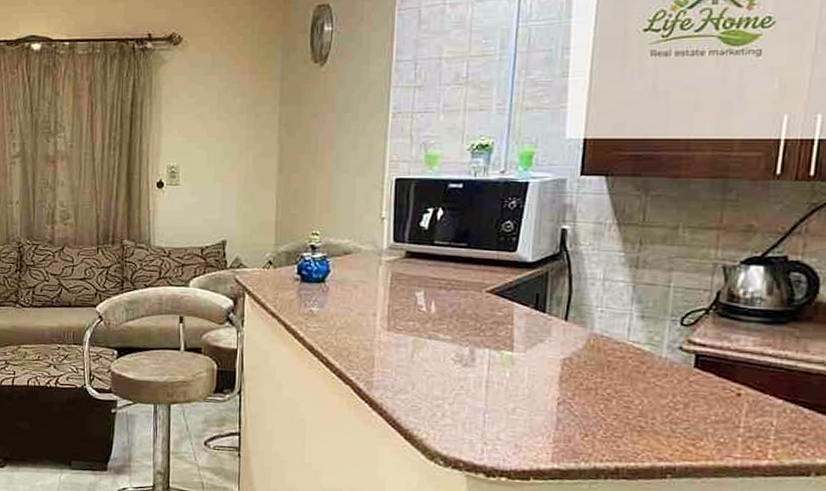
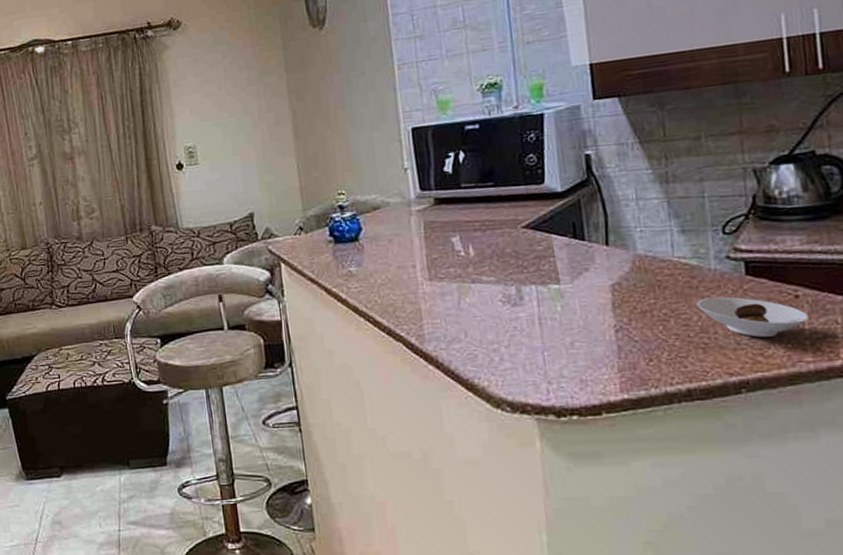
saucer: none [641,384,747,429] -> present [696,296,810,337]

